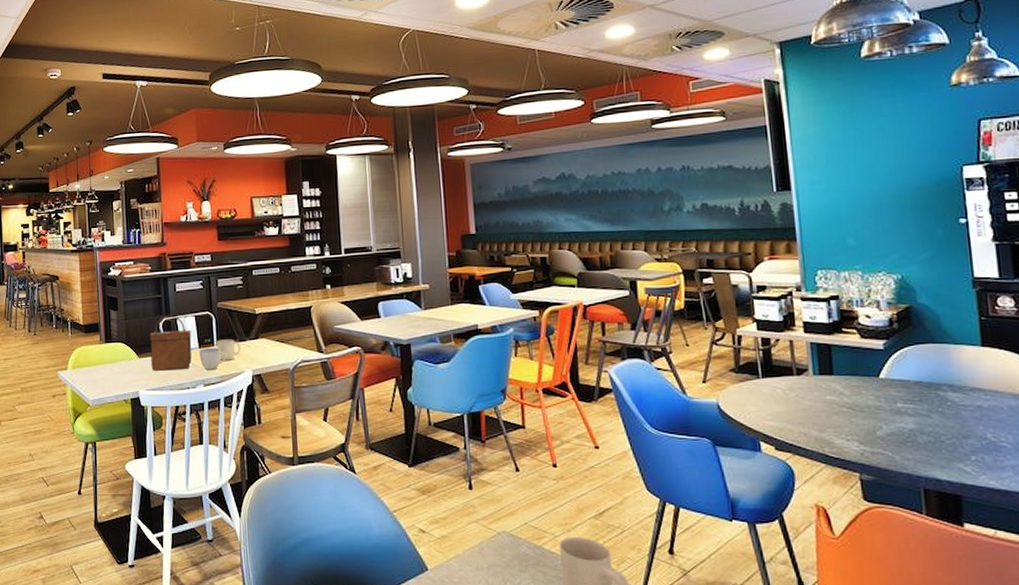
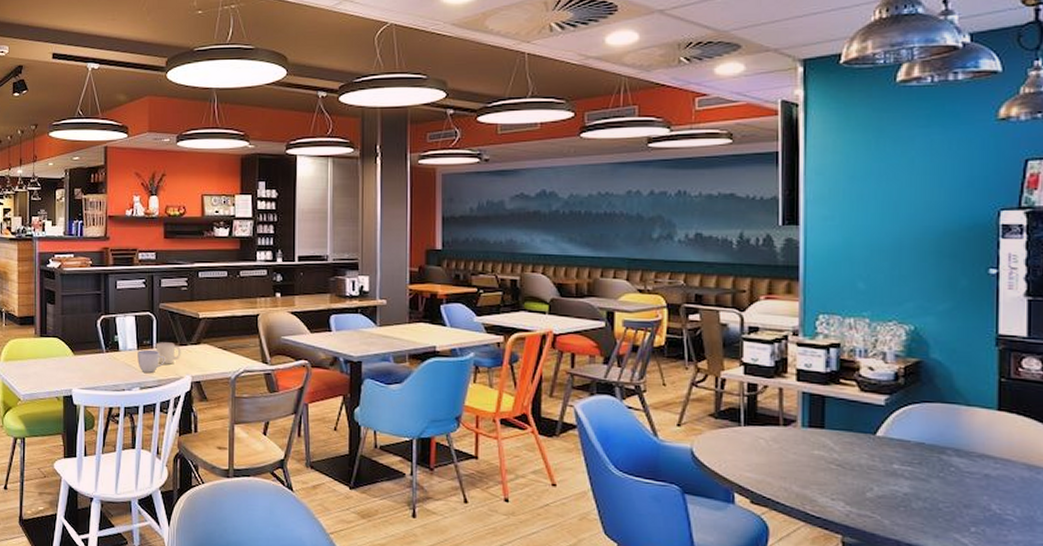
handbag: present [150,315,192,371] -> none [86,313,130,370]

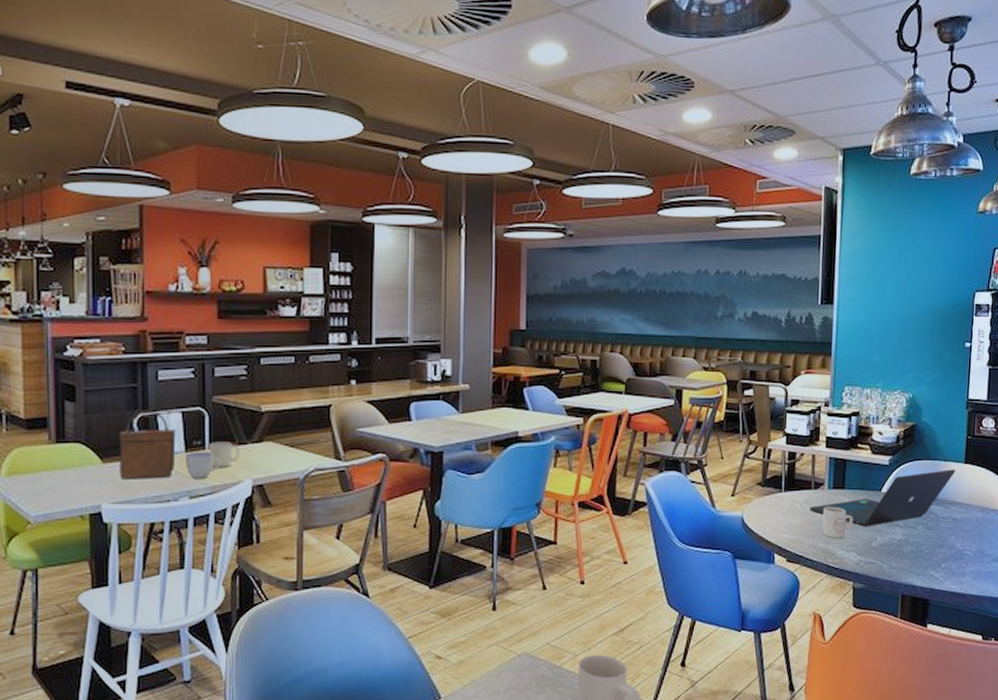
handbag: none [86,313,130,370] -> present [119,410,176,479]
laptop: none [778,416,985,474] -> present [809,469,956,527]
mug: none [795,446,838,484] -> present [821,506,853,539]

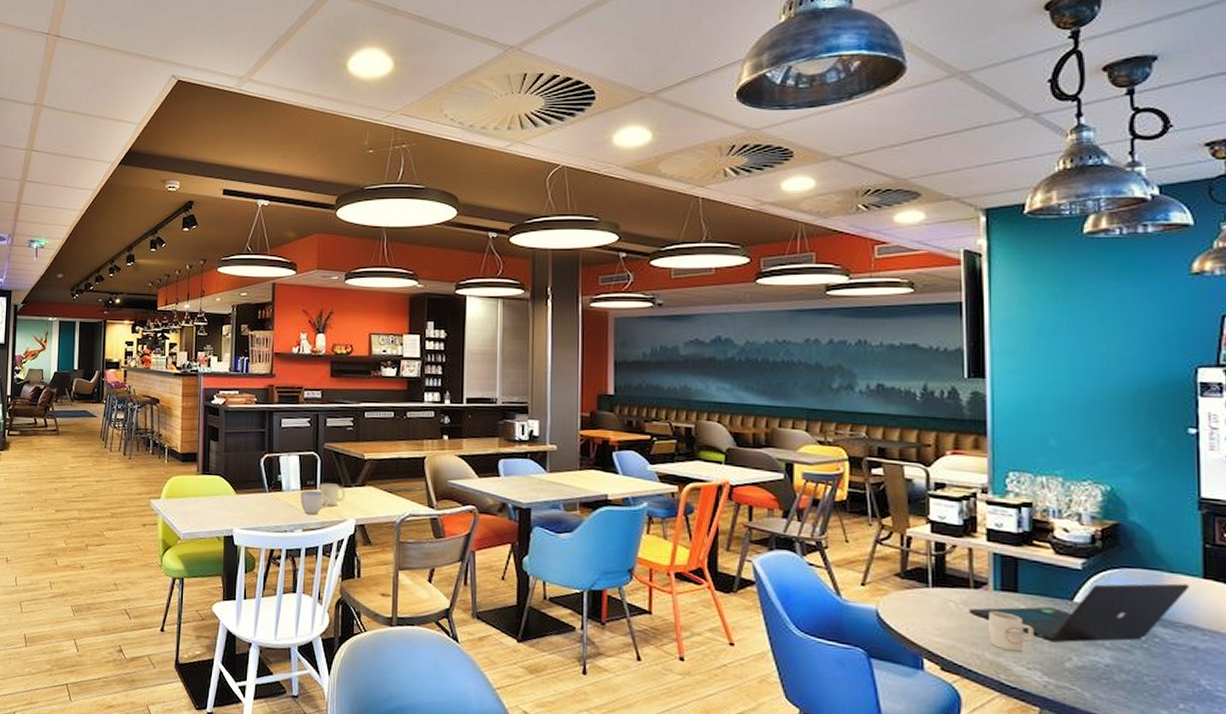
handbag: present [119,410,176,479] -> none [248,451,294,511]

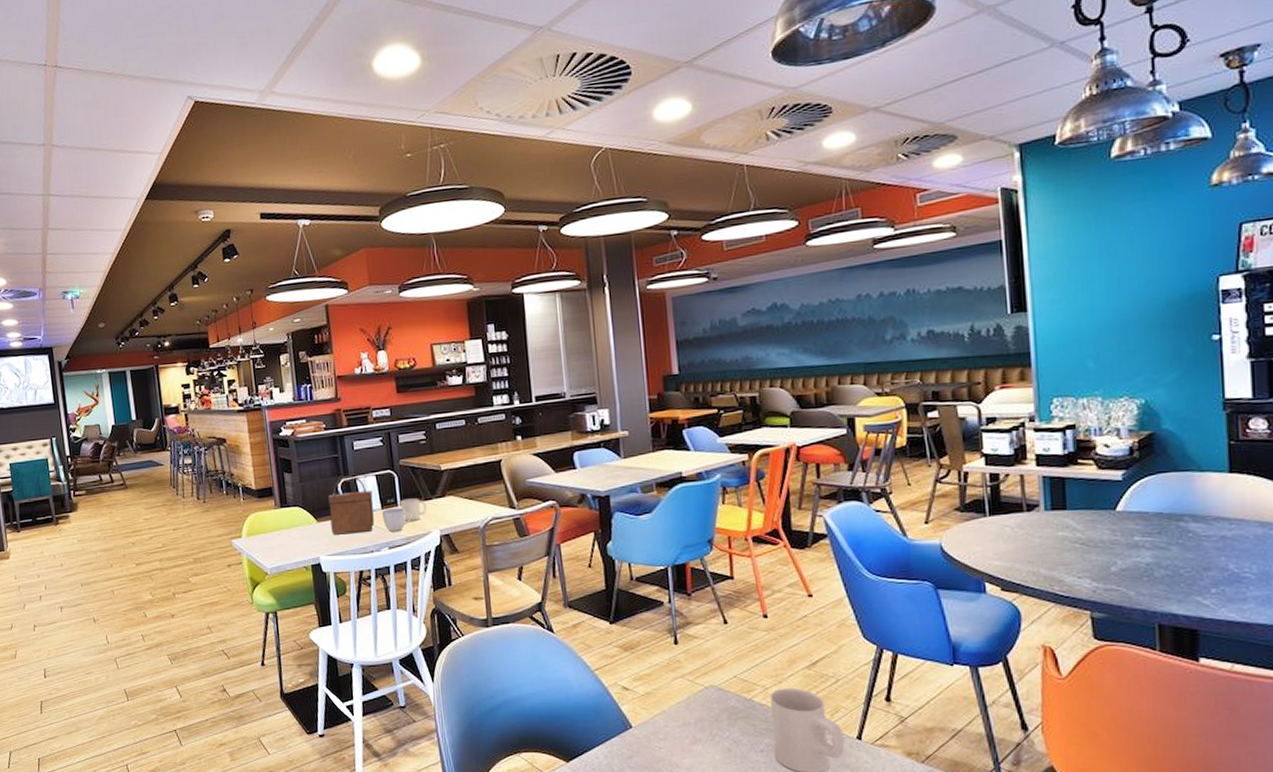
handbag: none [248,451,294,511] -> present [328,475,375,535]
laptop: present [968,583,1190,643] -> none [1023,480,1218,550]
mug: present [987,611,1034,652] -> none [1040,529,1083,564]

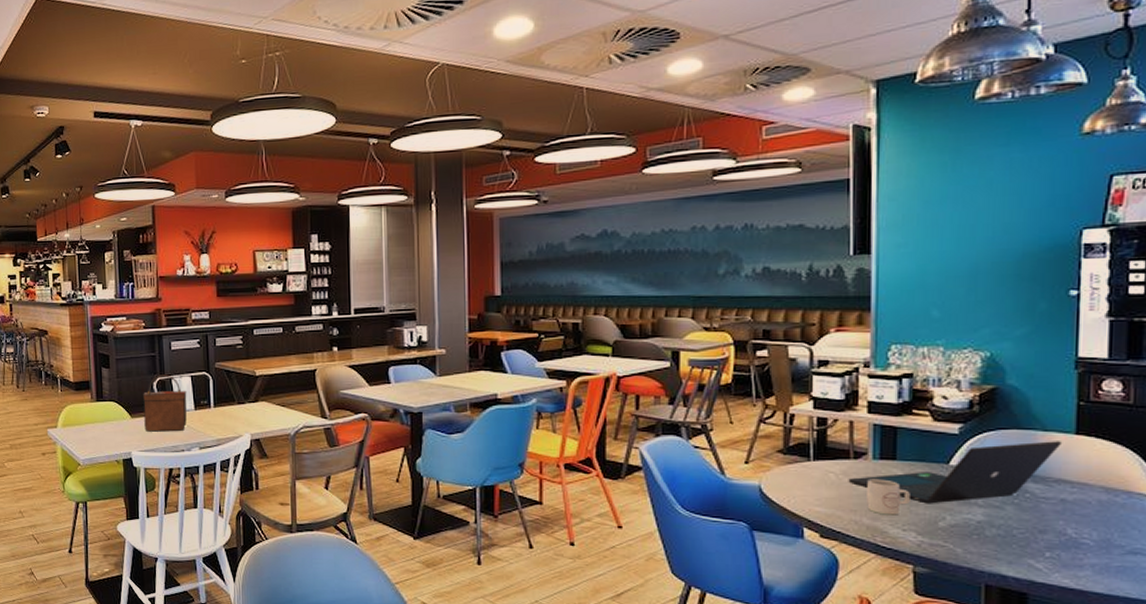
cup: present [382,507,412,532] -> none [195,409,224,432]
mug: present [399,498,427,521] -> none [213,401,239,423]
laptop: none [1023,480,1218,550] -> present [848,441,1063,504]
mug: none [1040,529,1083,564] -> present [865,479,910,515]

